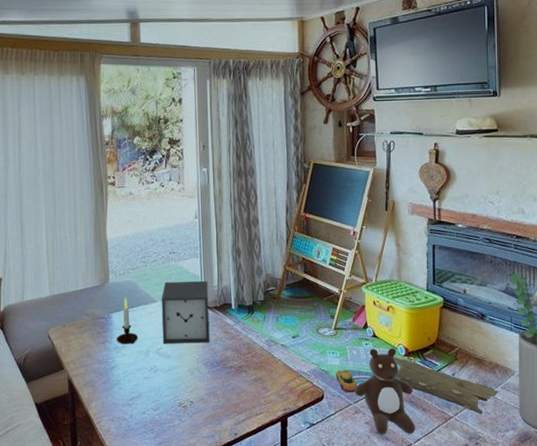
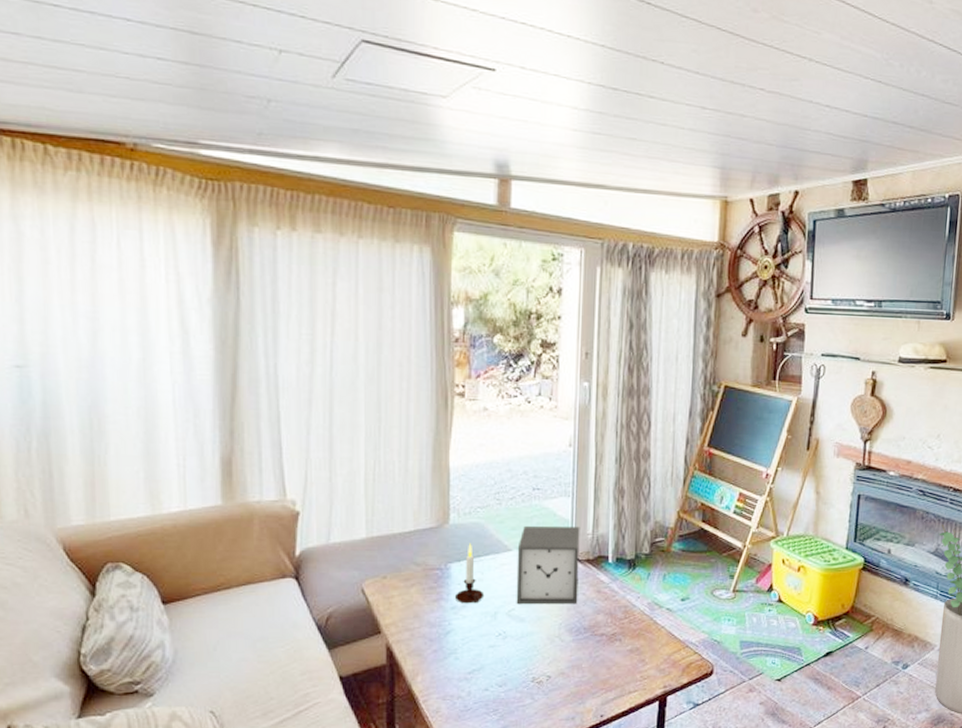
toy car: present [336,370,357,393] -> none [730,640,754,668]
stuffed animal: present [355,348,415,435] -> none [751,616,819,717]
decorative log: present [392,357,499,414] -> none [798,626,915,694]

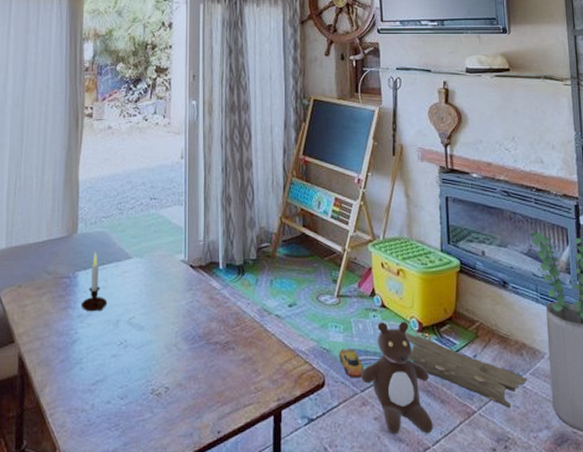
clock: present [516,525,580,604] -> none [136,233,193,311]
toy car: none [730,640,754,668] -> present [339,348,364,379]
stuffed animal: none [751,616,819,717] -> present [361,322,433,435]
decorative log: none [798,626,915,694] -> present [404,332,528,408]

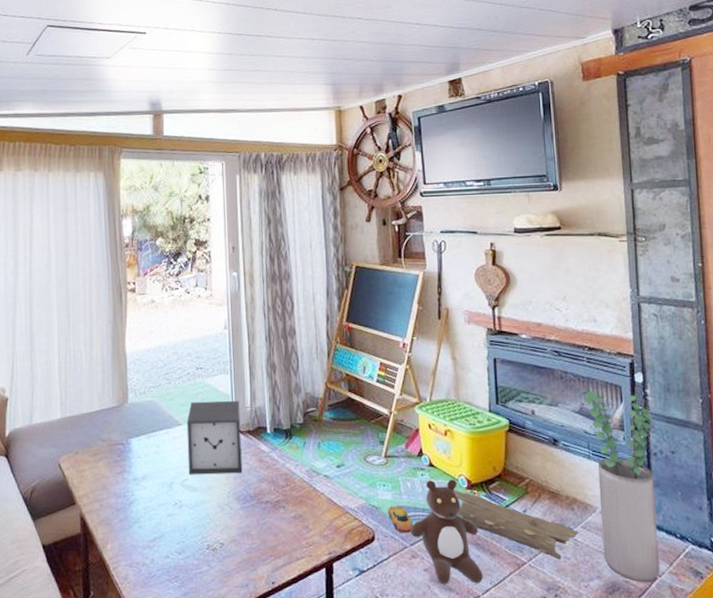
candle: present [81,251,108,312] -> none [135,419,161,475]
clock: none [136,233,193,311] -> present [186,400,243,474]

